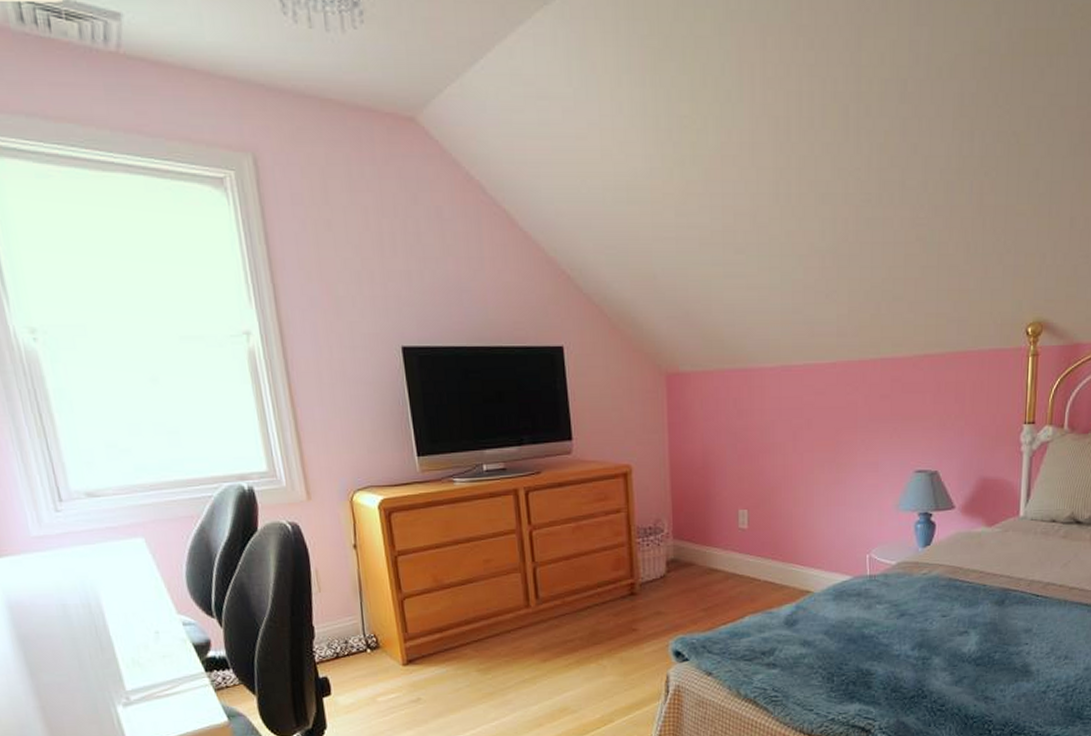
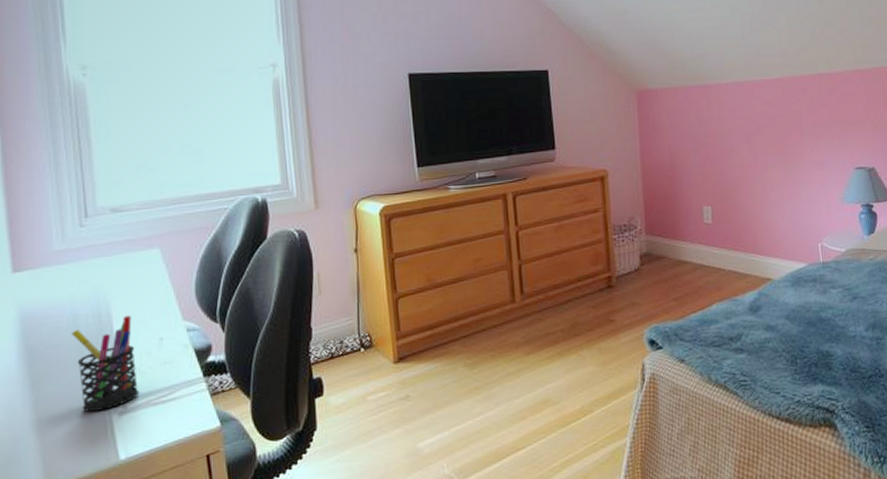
pen holder: none [63,607,142,702] -> present [72,315,140,412]

